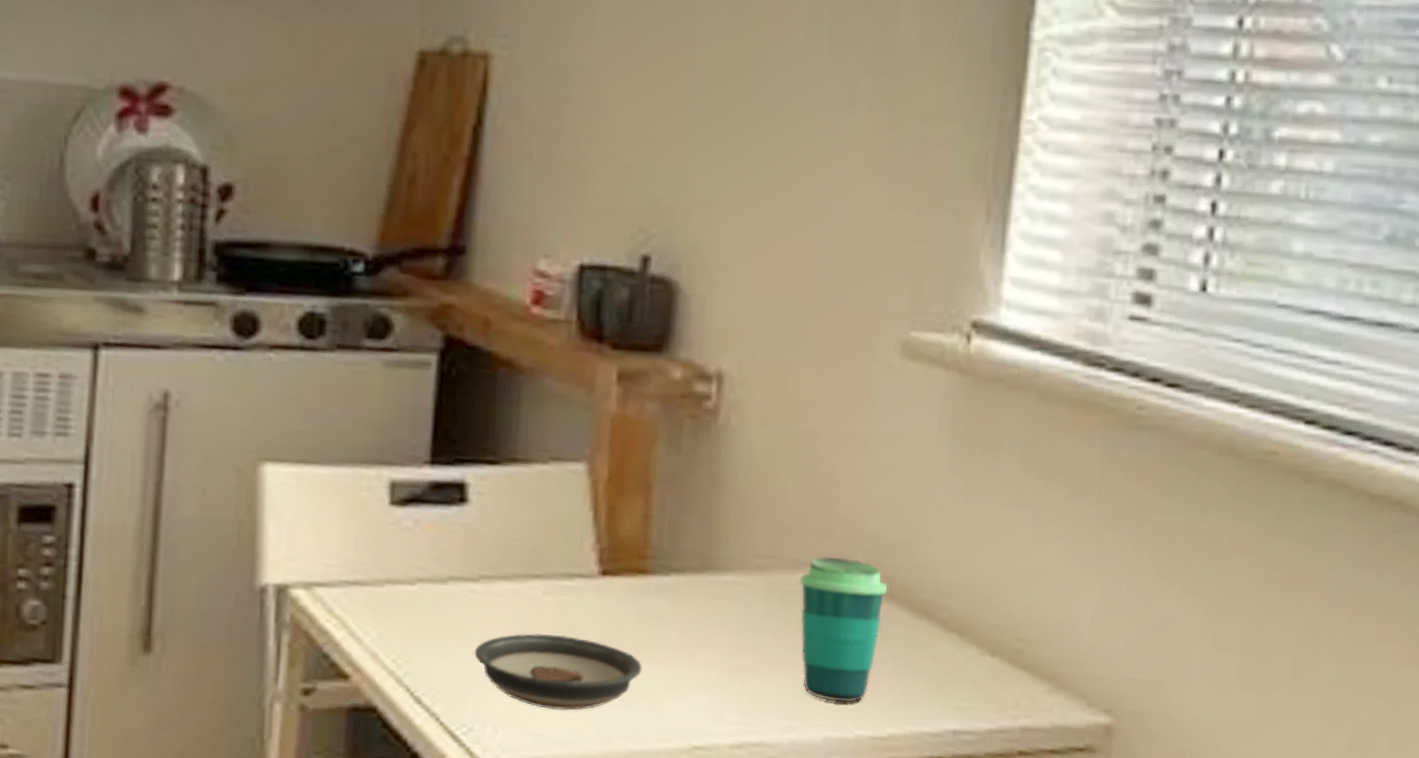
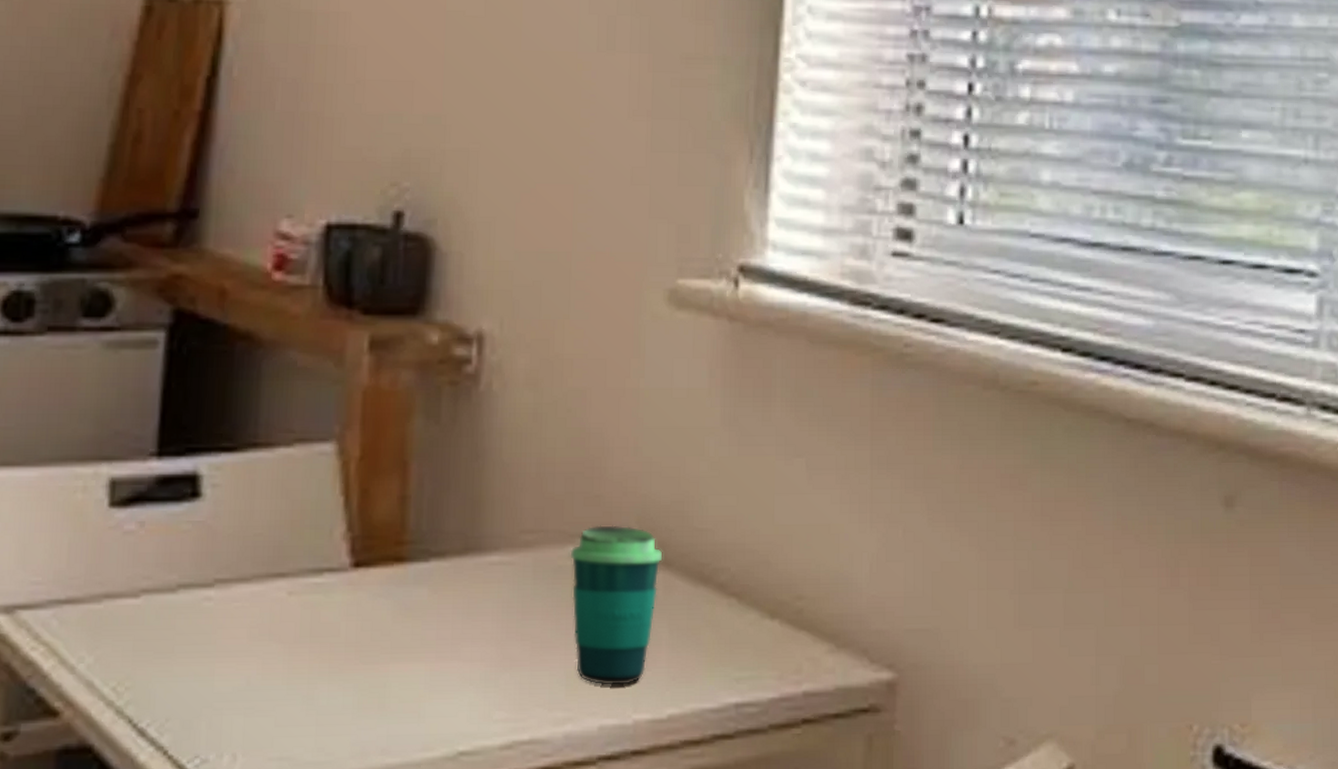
saucer: present [474,633,642,711] -> none [208,639,401,727]

